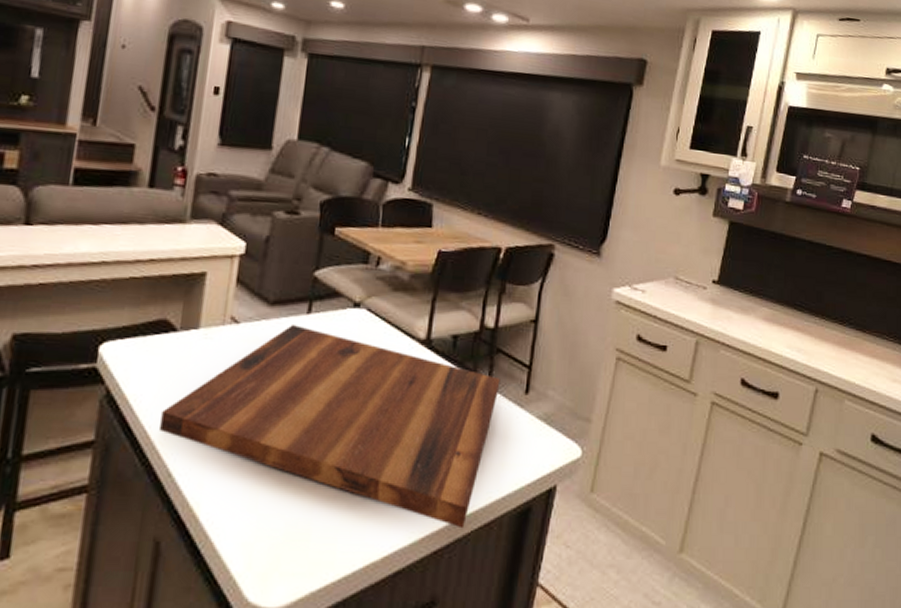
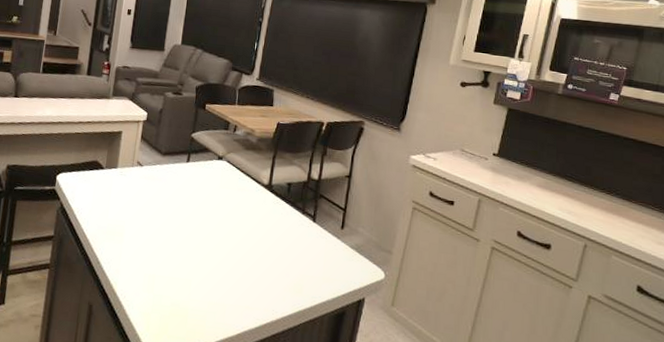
cutting board: present [160,325,501,529] -> none [93,169,323,321]

